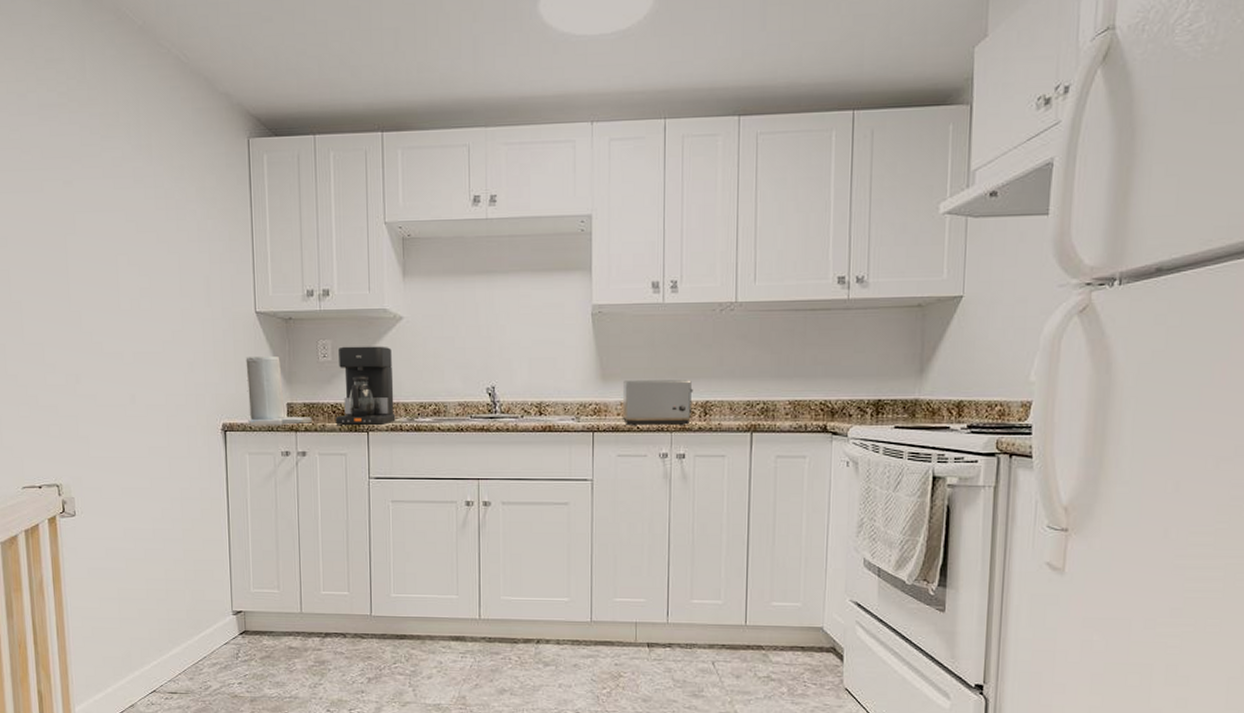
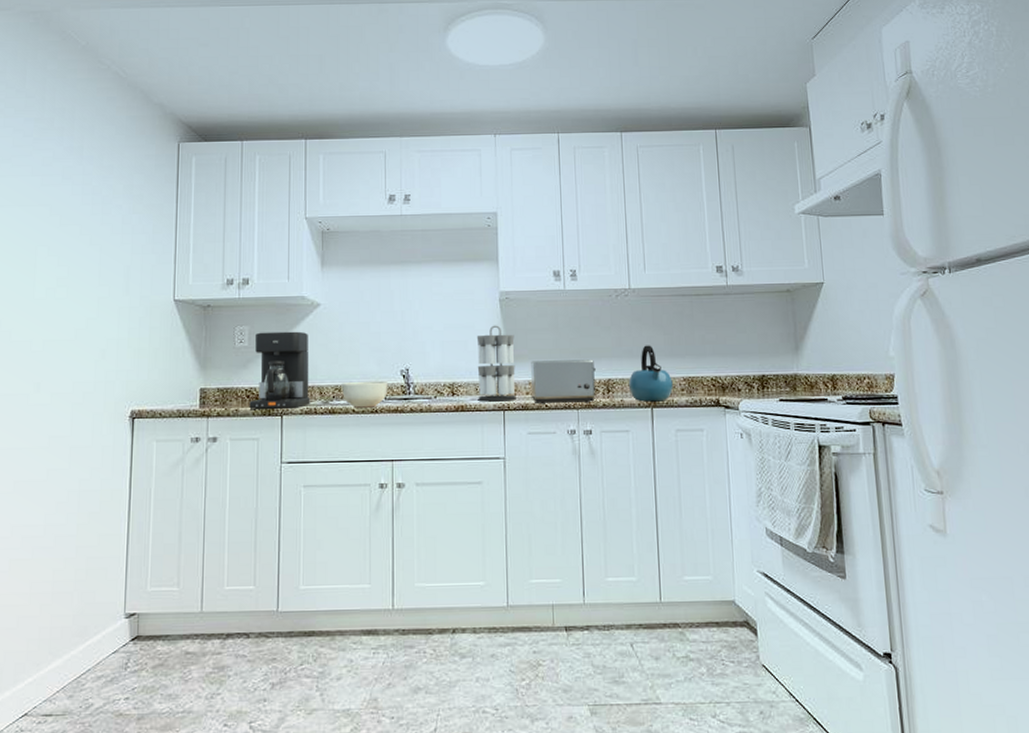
paper towel: present [245,357,312,426] -> none [158,343,225,413]
bowl: none [426,398,473,426] -> present [341,381,388,408]
spice rack: none [566,341,607,422] -> present [476,325,516,402]
kettle: none [727,365,777,426] -> present [628,345,673,402]

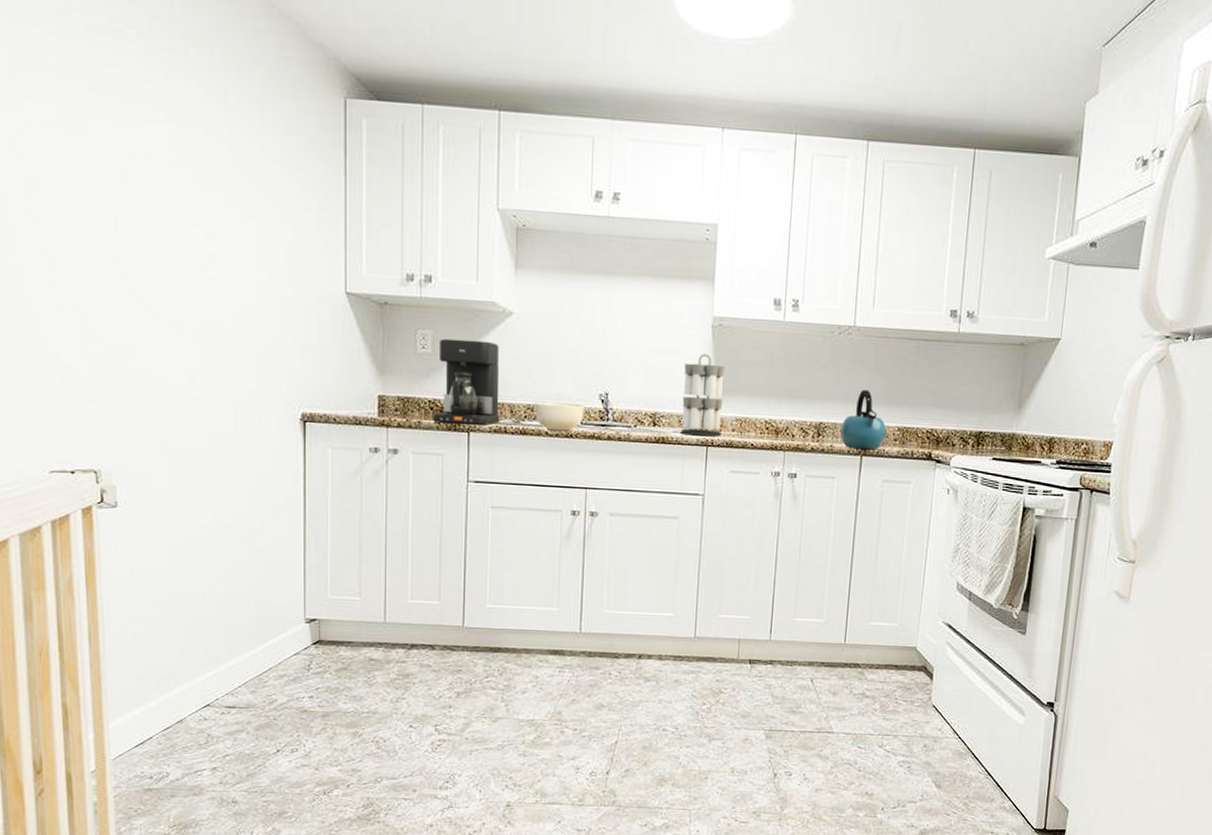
toaster: present [531,359,596,403] -> none [738,396,808,445]

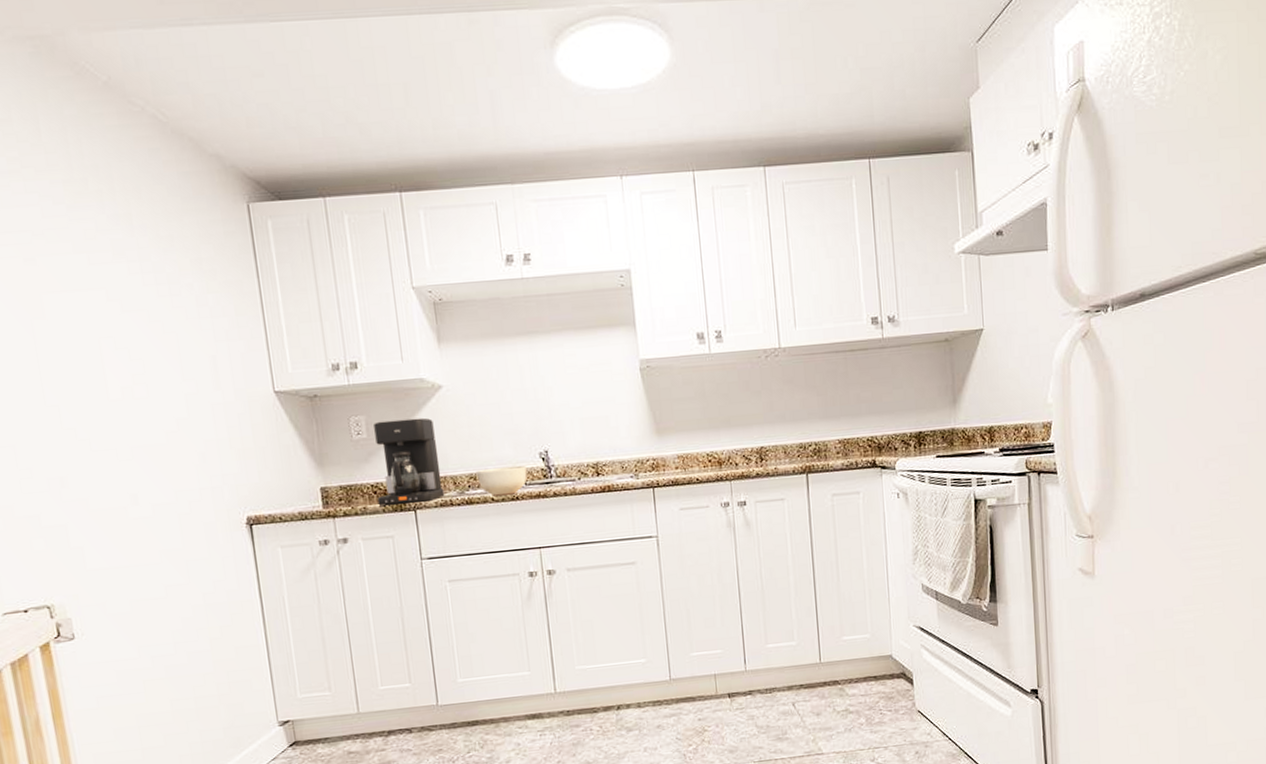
spice rack: present [680,353,725,437] -> none [618,397,665,480]
kettle: present [839,389,887,450] -> none [781,408,828,469]

